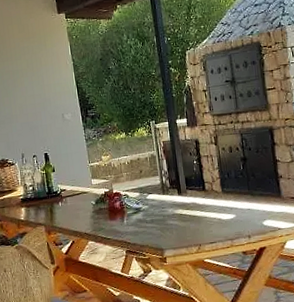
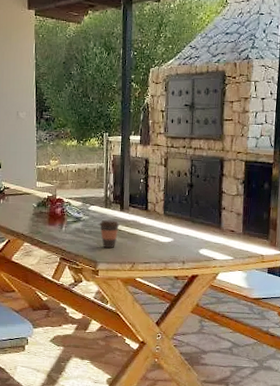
coffee cup: none [159,205,180,234] -> present [99,219,119,248]

